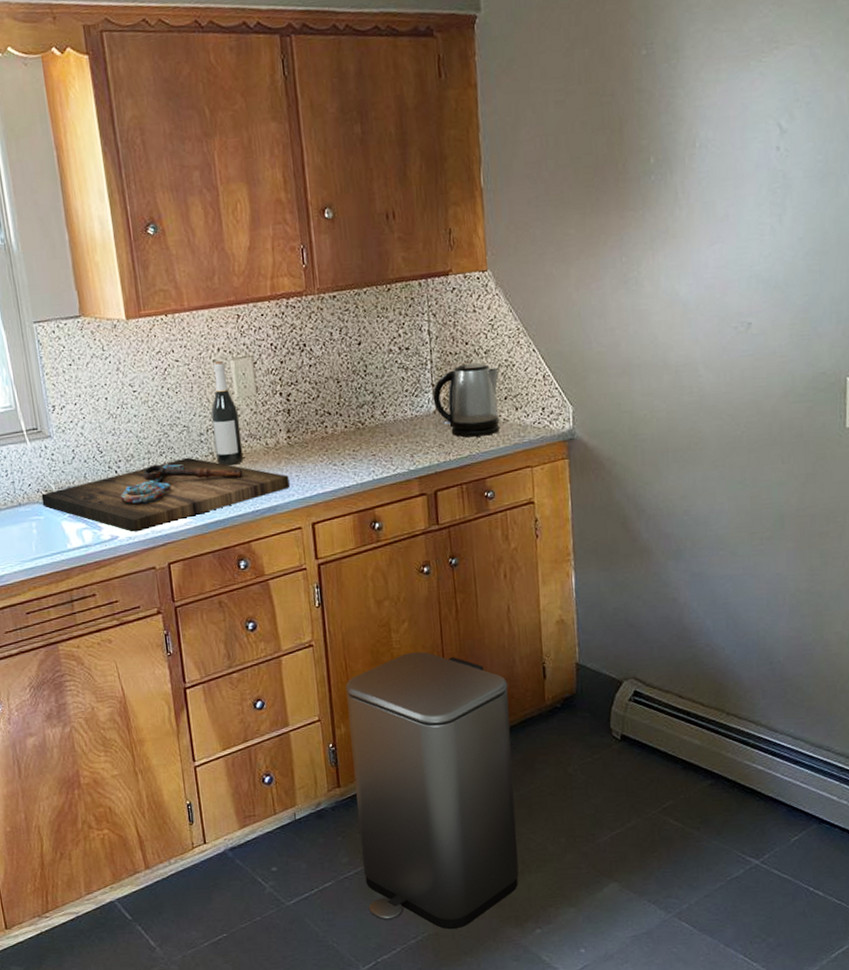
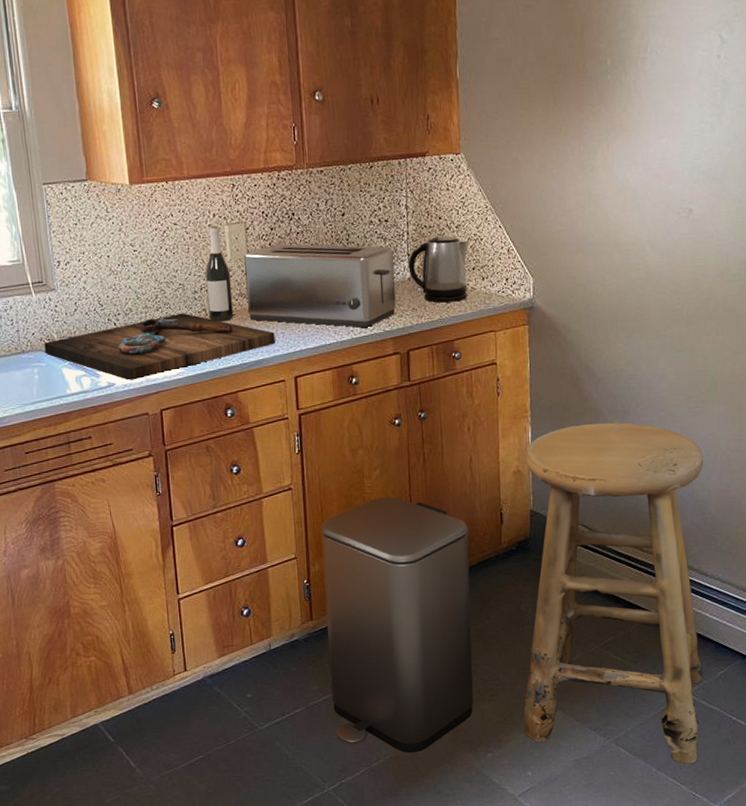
toaster: none [252,376,421,467] -> present [244,243,396,328]
step stool: none [569,564,775,940] -> present [524,422,703,764]

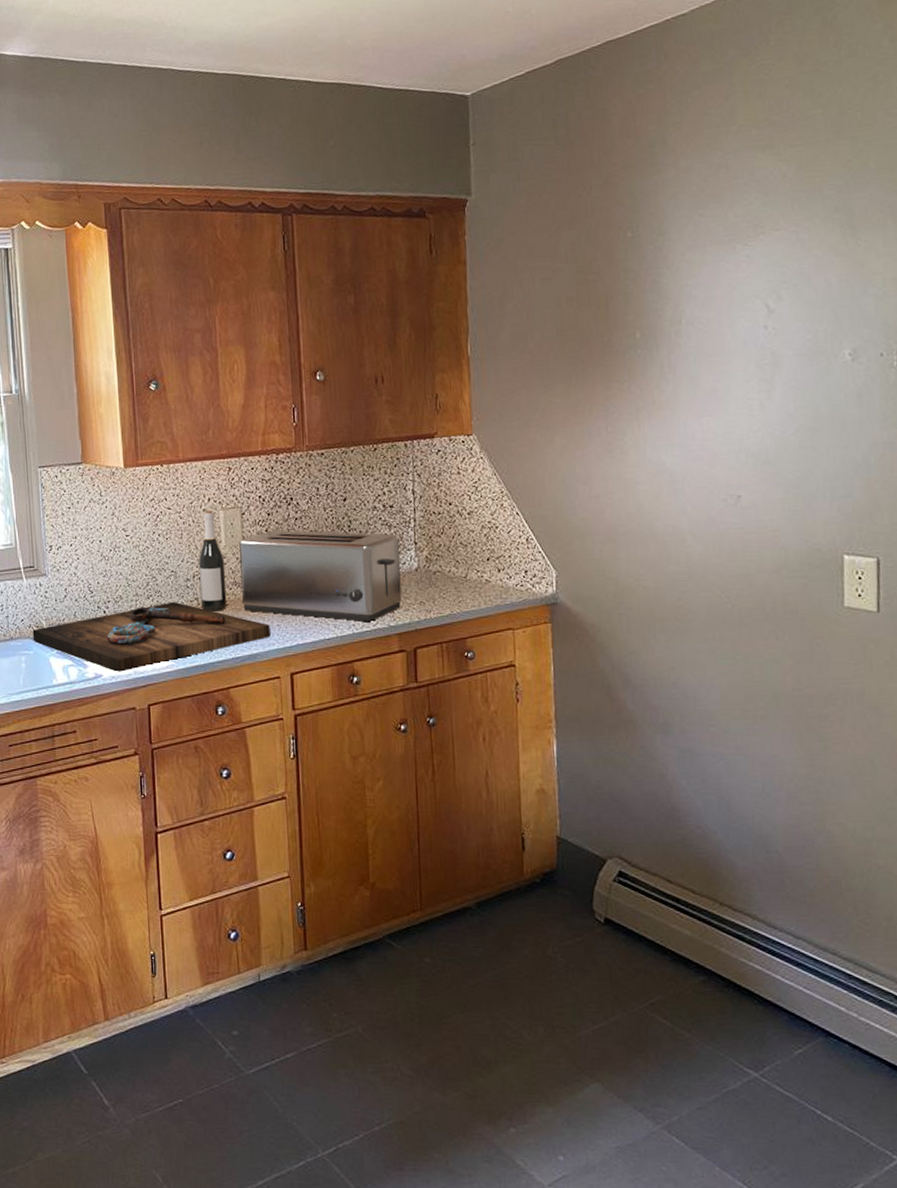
pedal bin: present [320,497,474,752] -> none [317,813,492,1118]
kettle: present [408,235,468,303] -> none [415,523,482,596]
step stool: present [524,422,703,764] -> none [550,737,776,1166]

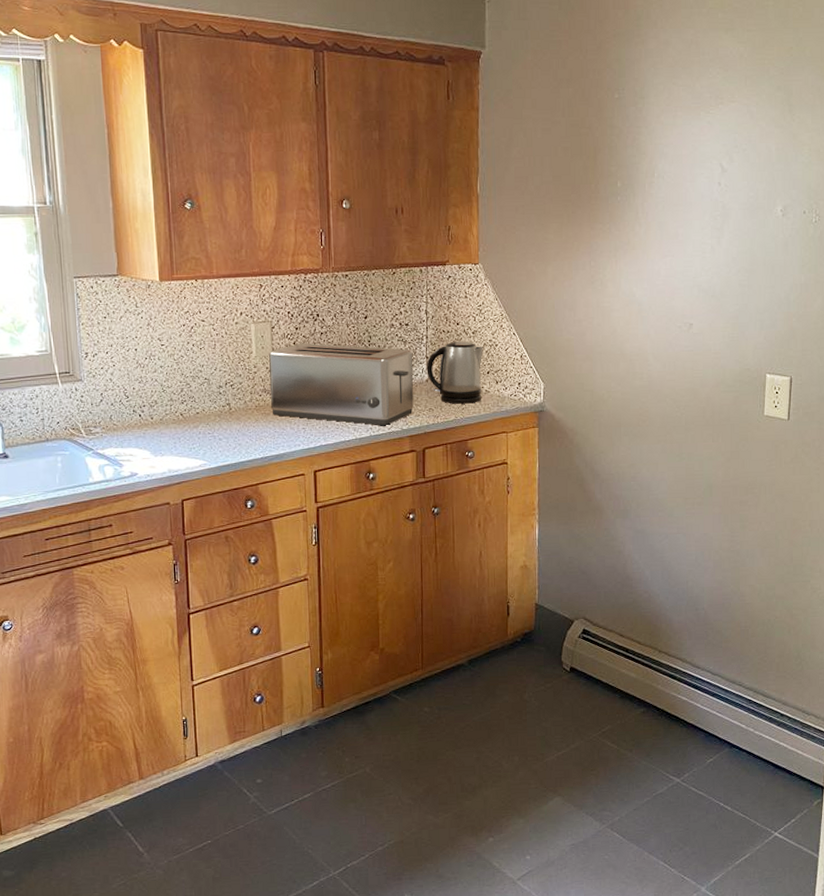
cutting board: present [32,601,271,672] -> none [68,406,297,471]
wine bottle: present [198,510,227,612] -> none [230,323,257,416]
kettle: none [415,523,482,596] -> present [426,340,483,404]

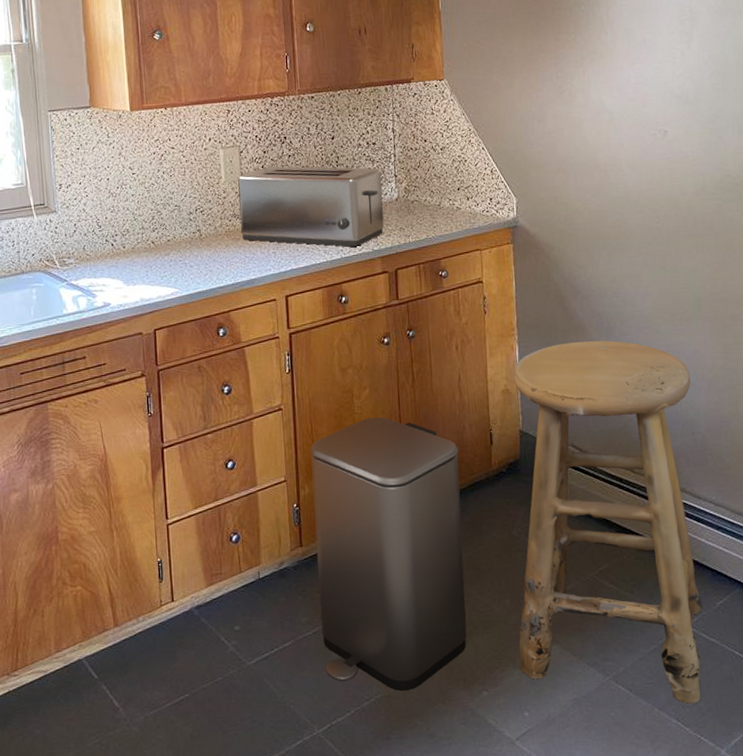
pedal bin: none [334,589,477,837] -> present [310,417,467,691]
kettle: present [426,340,483,404] -> none [395,157,453,223]
step stool: none [524,521,697,848] -> present [513,340,702,704]

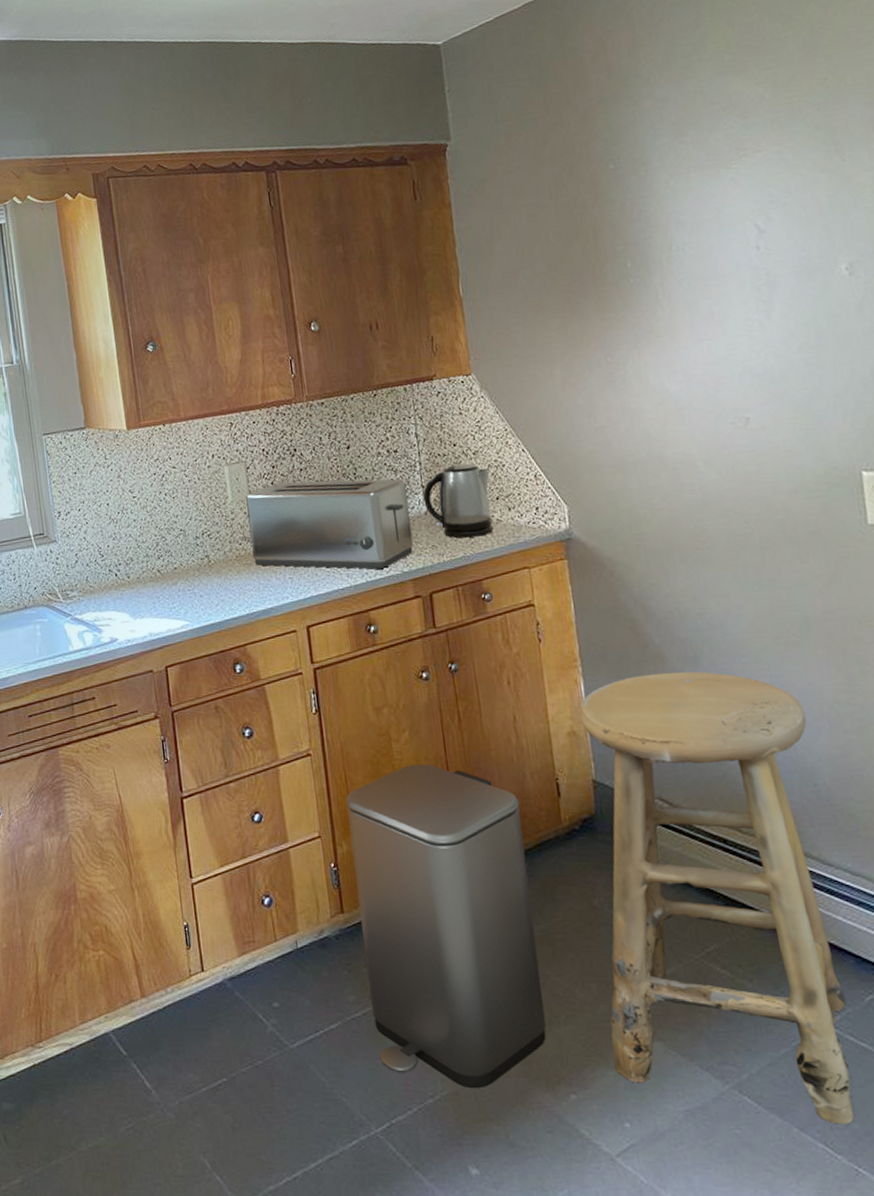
kettle: none [395,157,453,223] -> present [423,463,493,539]

